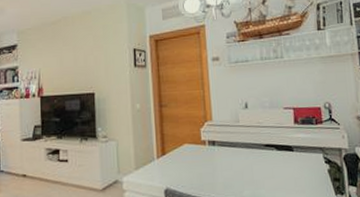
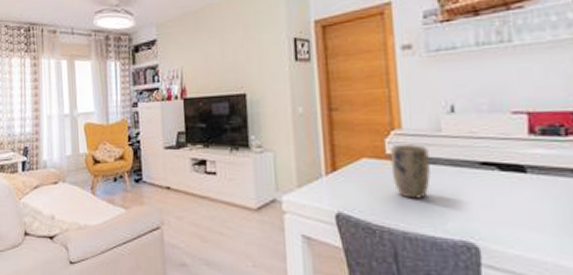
plant pot: none [204,132,232,174] -> present [390,144,431,199]

